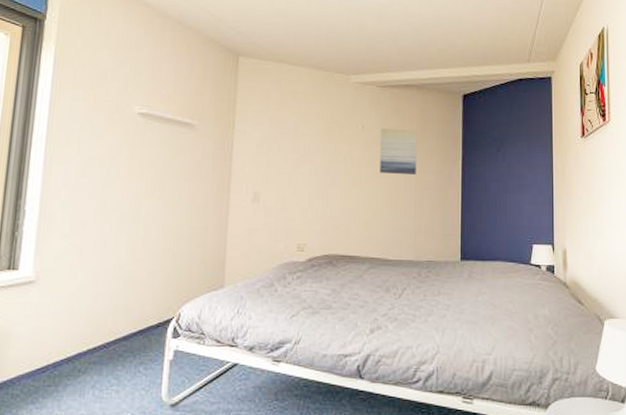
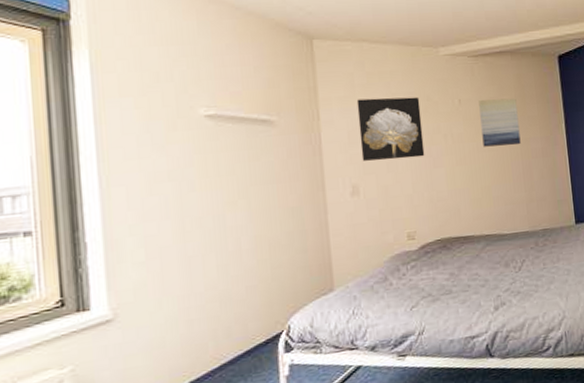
wall art: none [266,114,326,175] -> present [356,97,425,161]

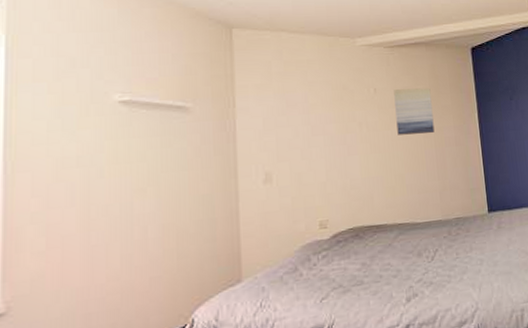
wall art: present [356,97,425,161] -> none [273,85,340,148]

